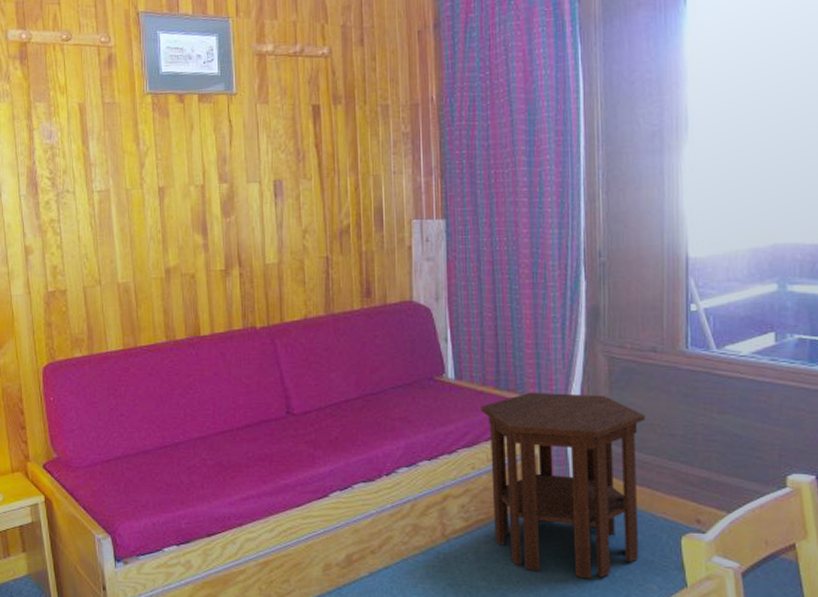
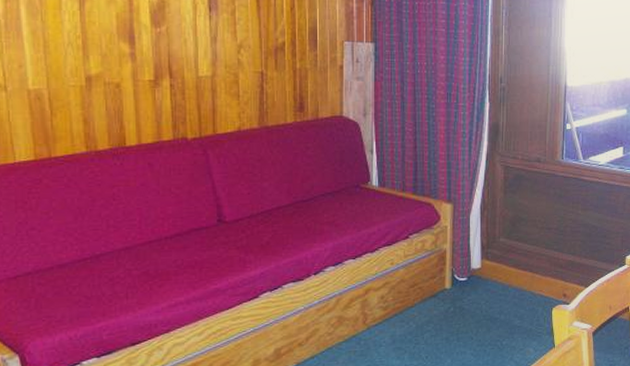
side table: present [481,392,645,579] -> none [400,196,530,349]

